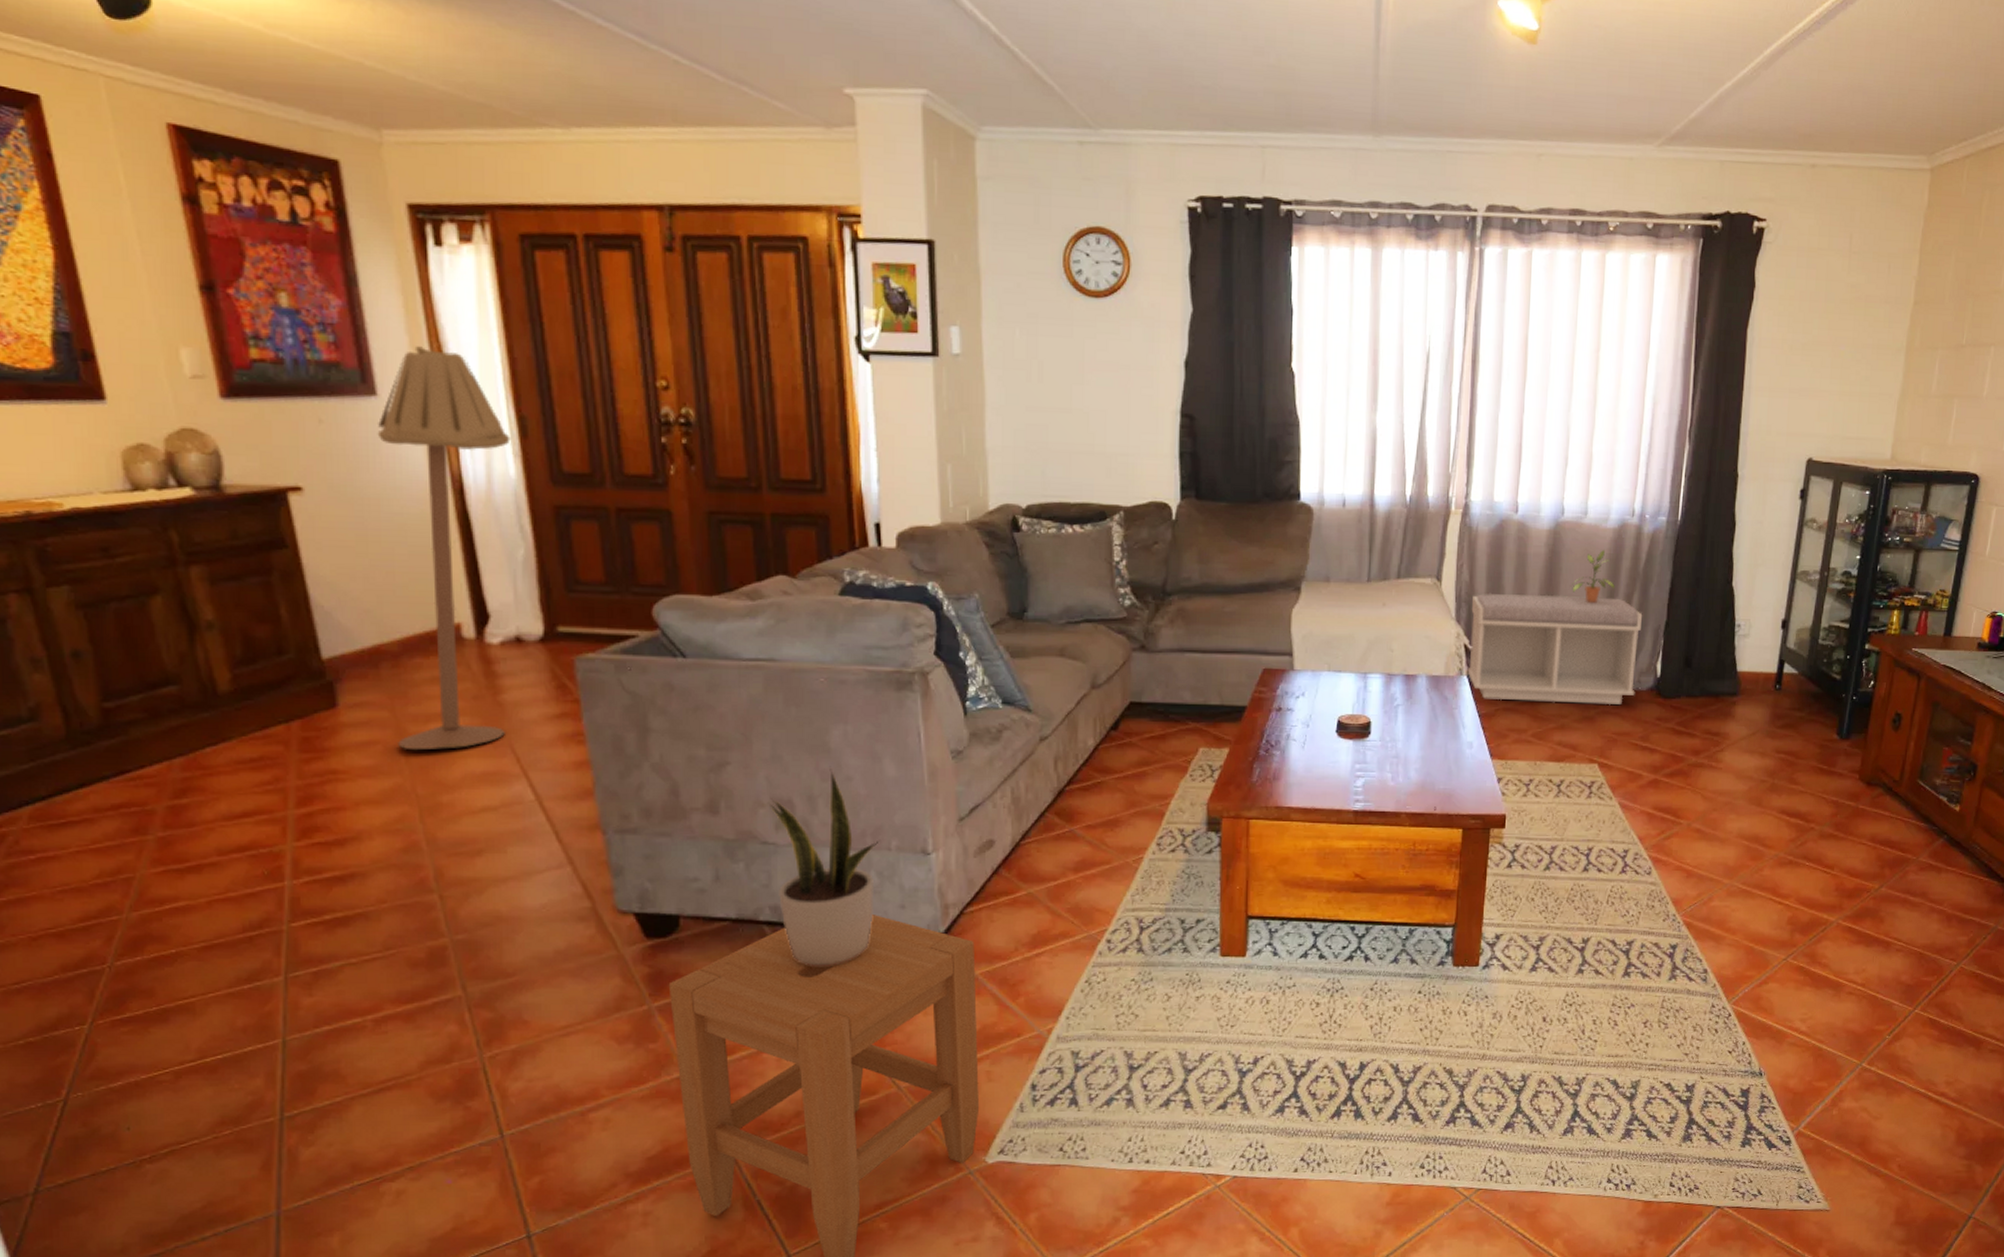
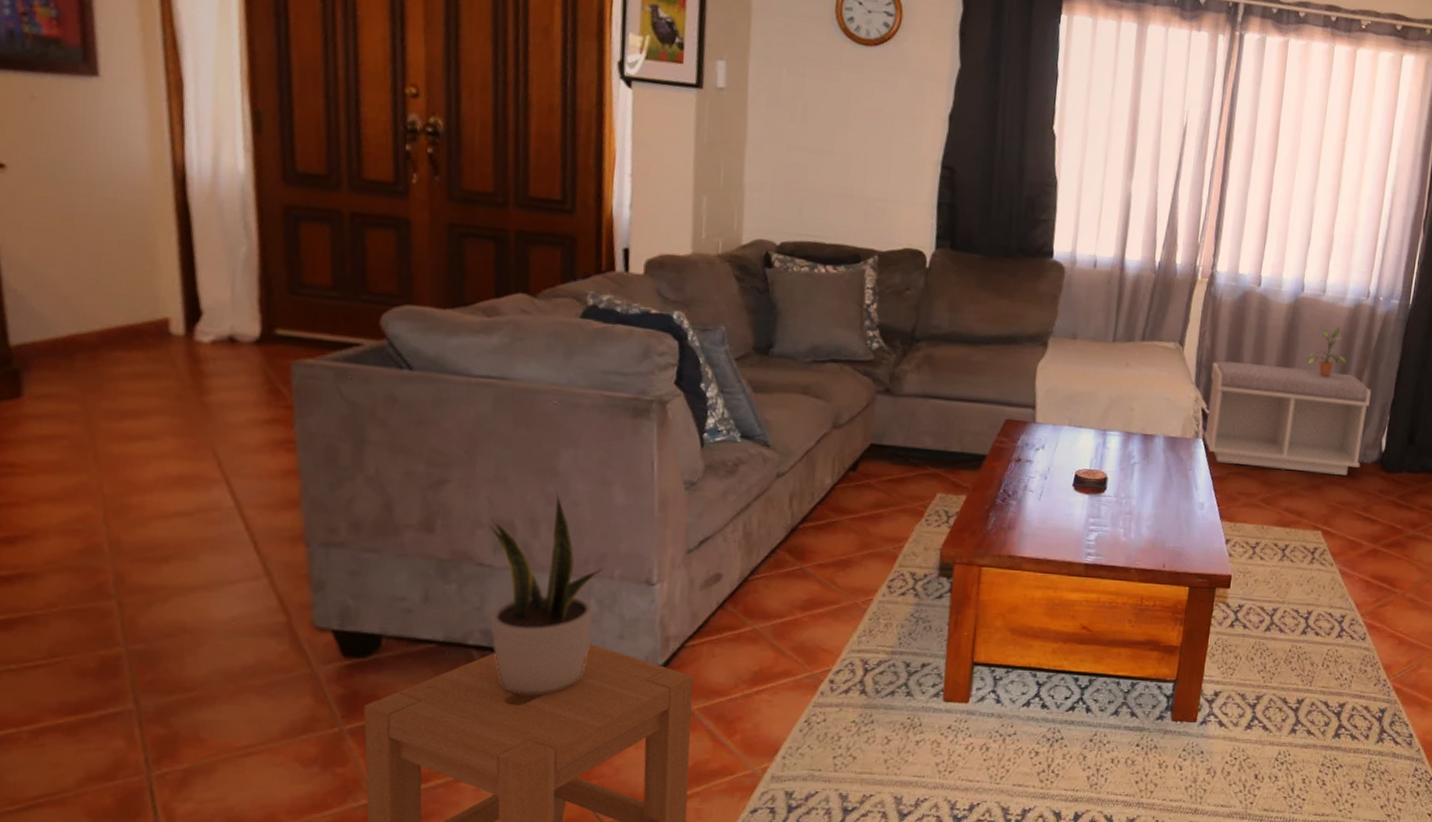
floor lamp: present [377,346,511,751] -> none [87,30,243,449]

